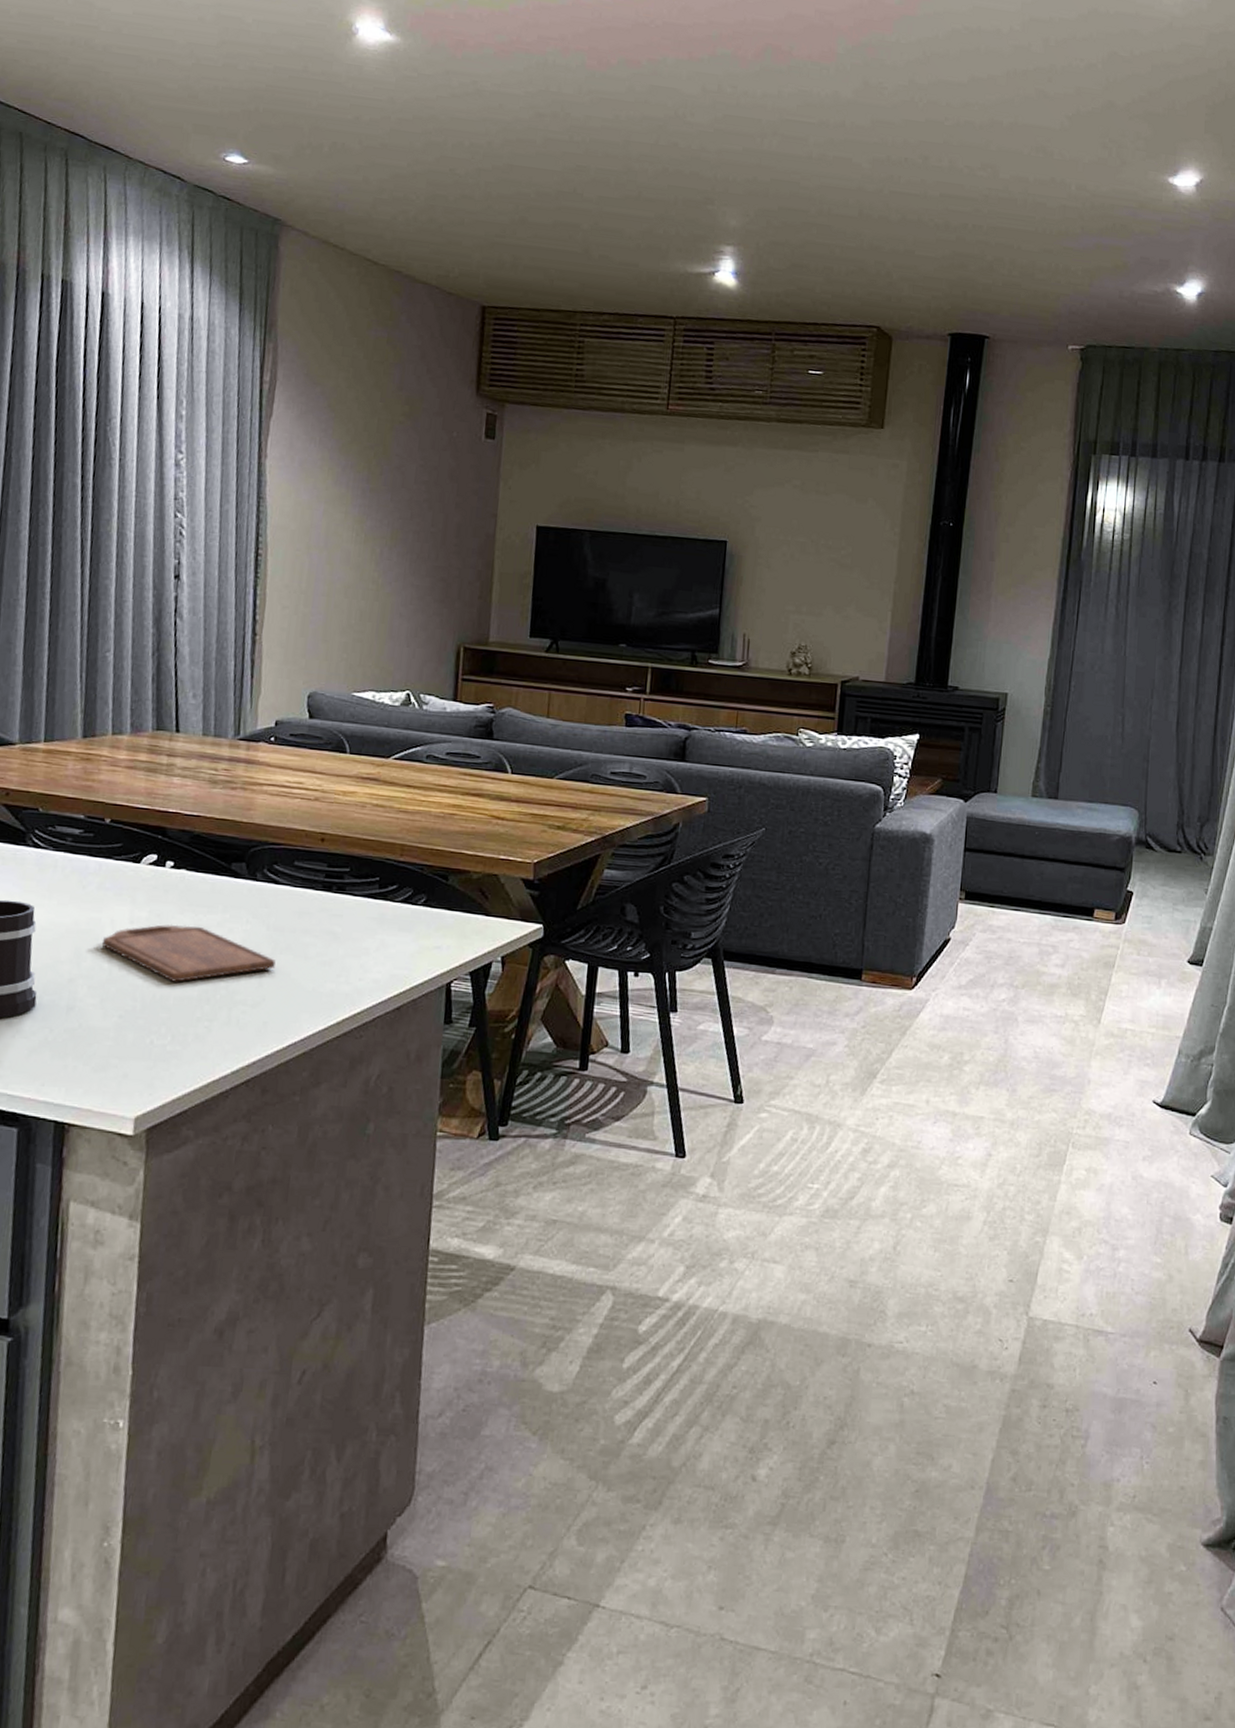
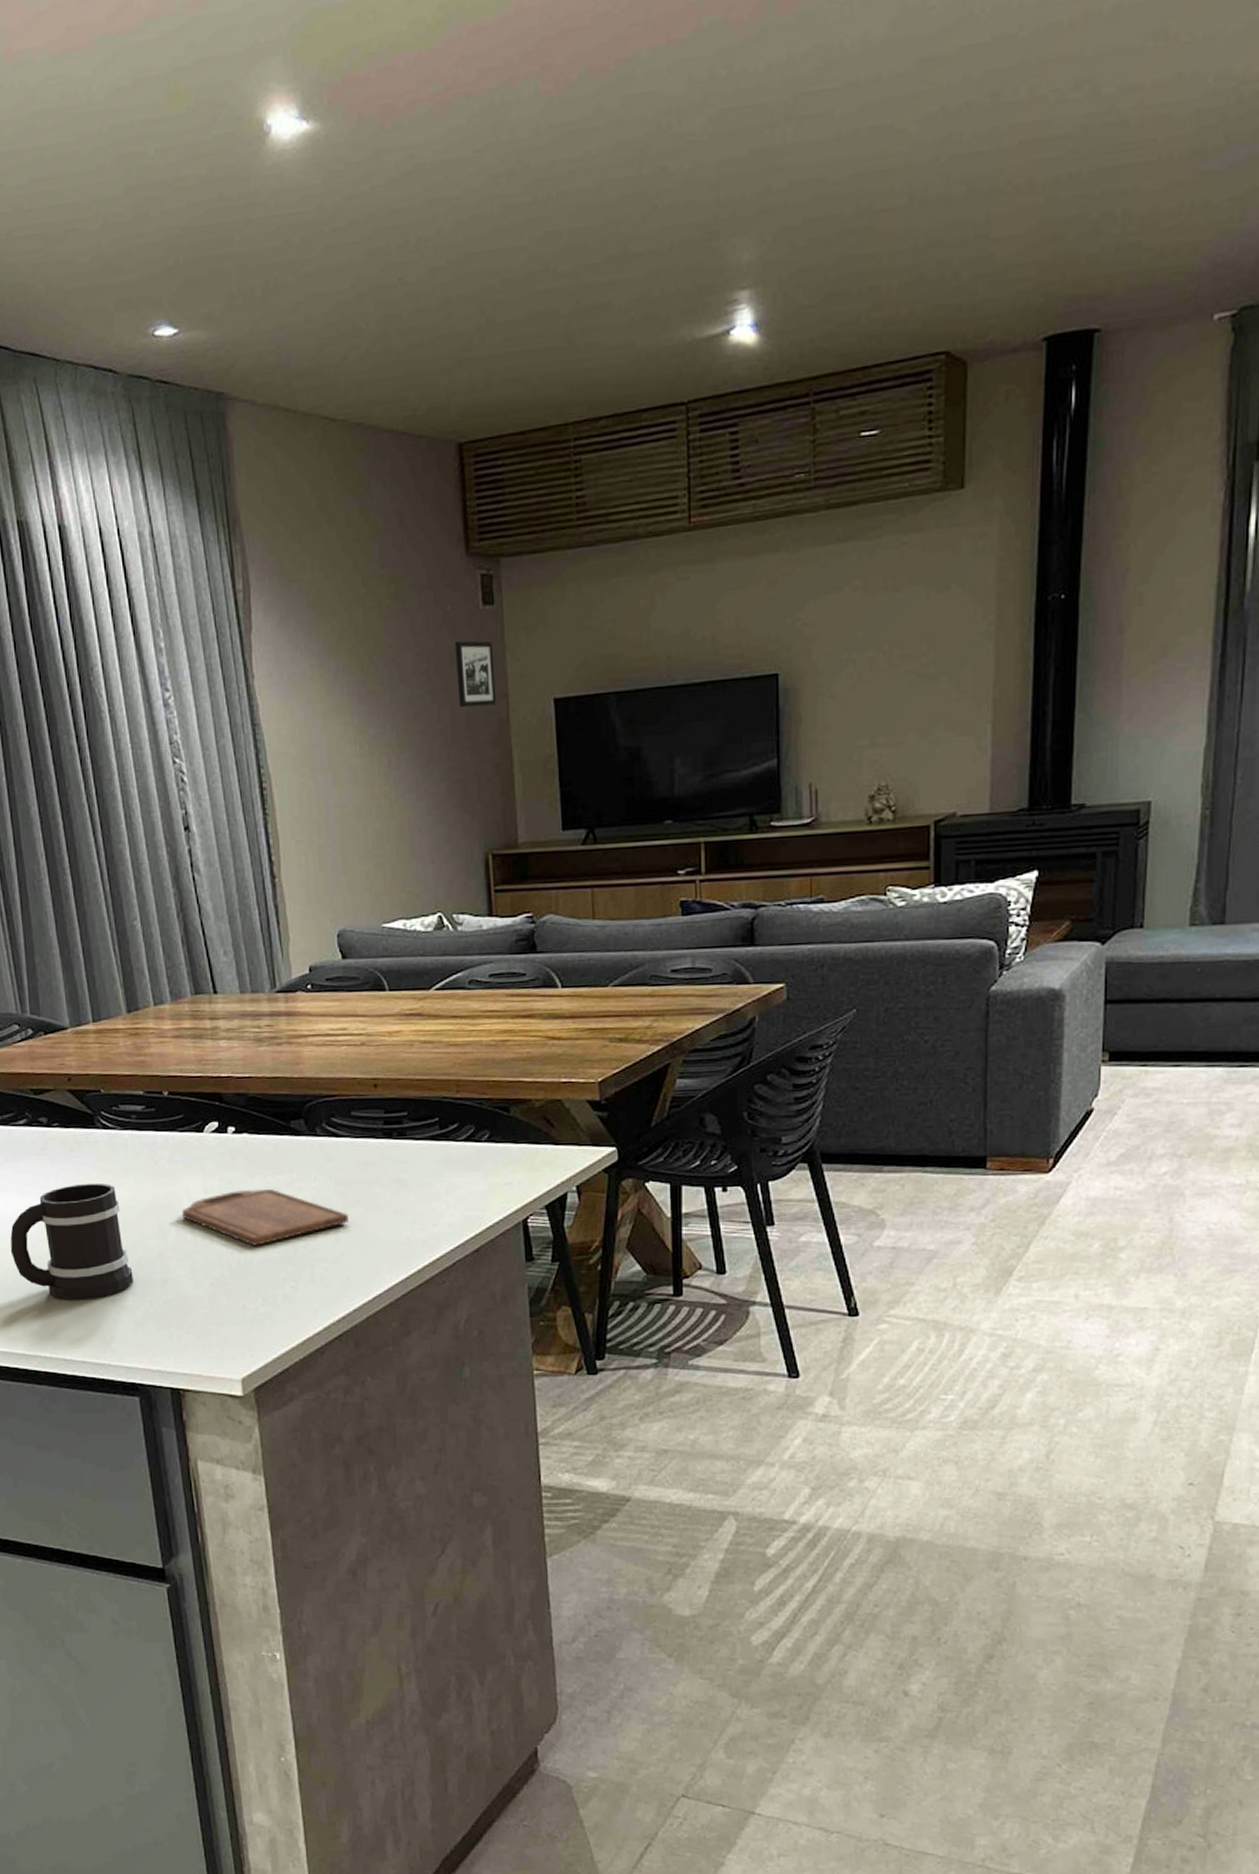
picture frame: none [452,463,490,522] -> present [454,640,497,708]

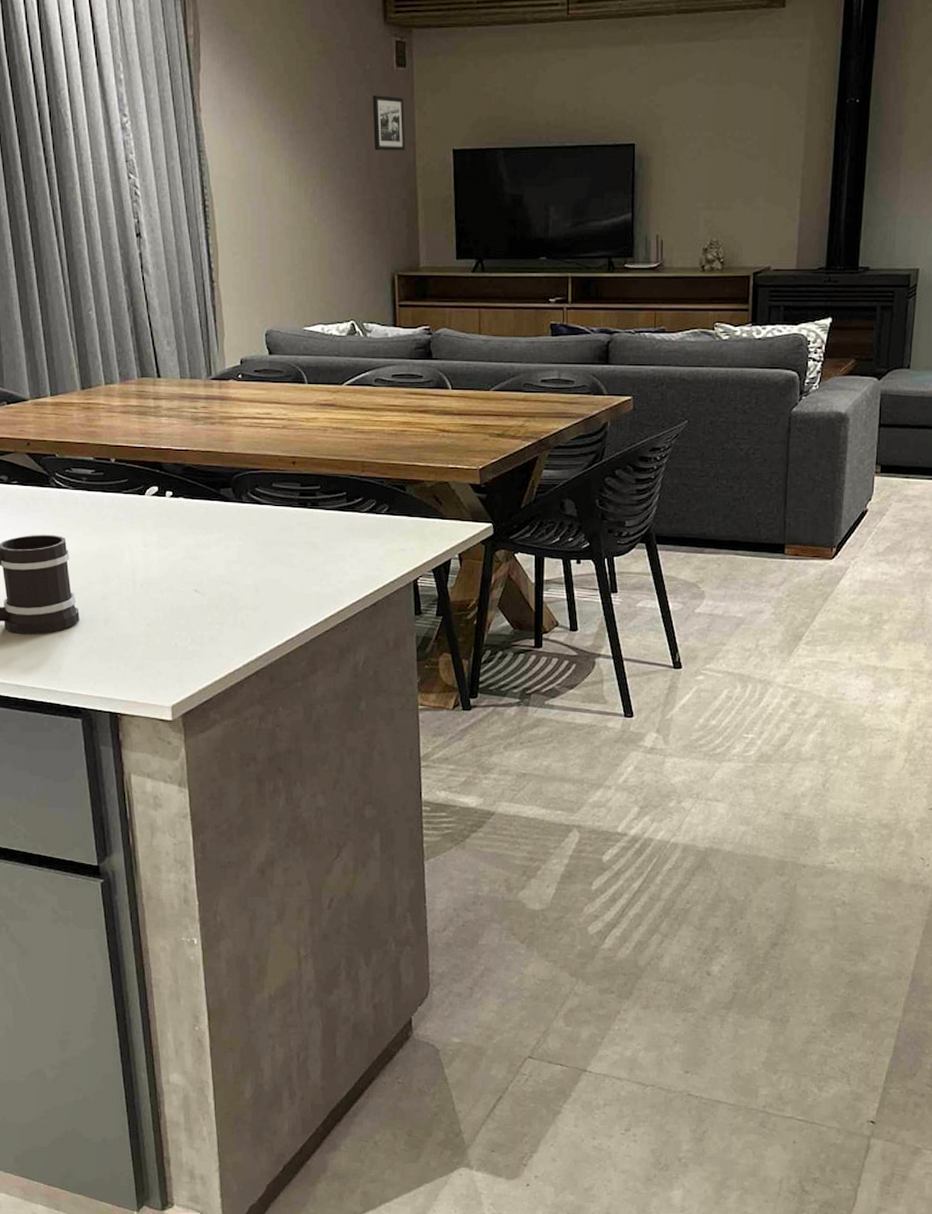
cutting board: present [181,1188,349,1246] -> none [123,545,267,594]

